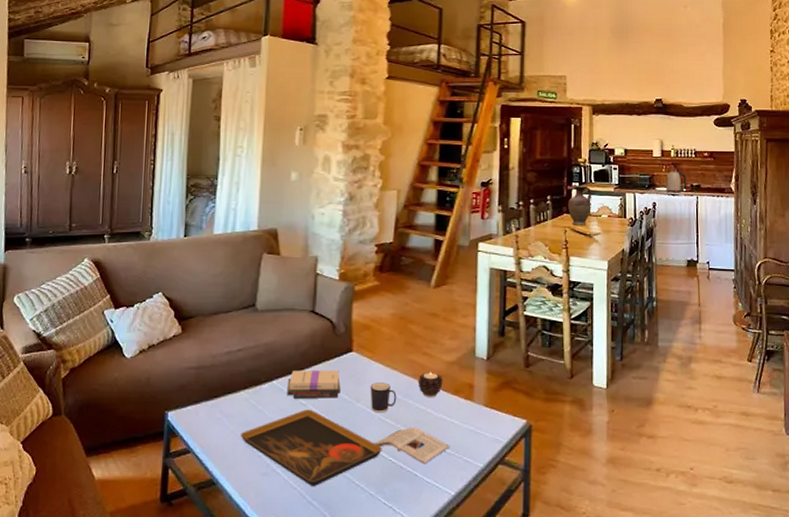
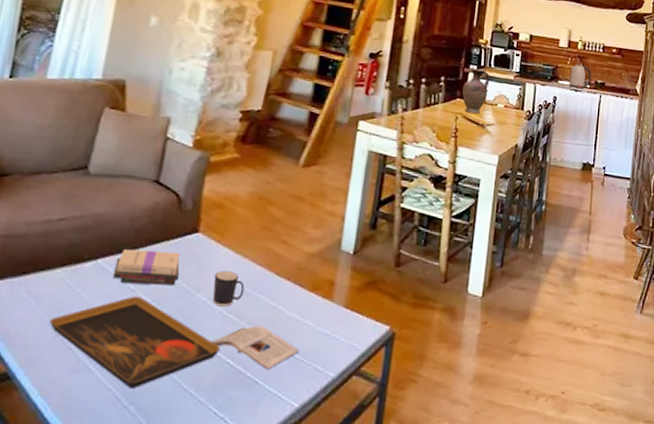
candle: present [417,372,443,398] -> none [270,263,301,294]

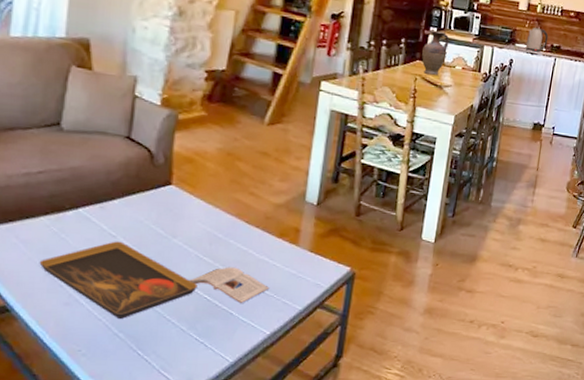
books: present [113,249,180,286] -> none [95,200,156,232]
mug: present [212,271,245,307] -> none [188,219,217,251]

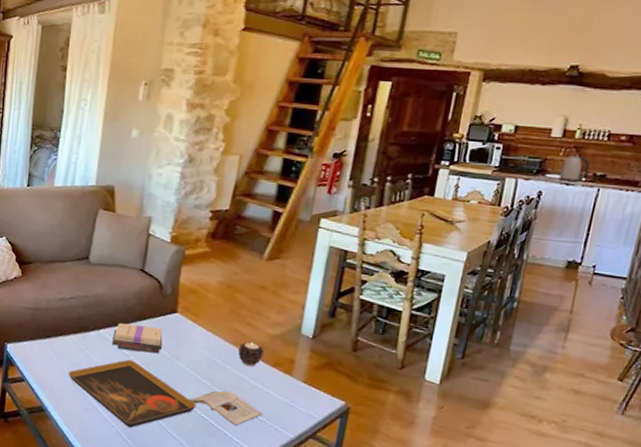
books: none [95,200,156,232] -> present [112,323,163,354]
candle: none [241,213,268,239] -> present [237,342,264,367]
vase: present [422,29,450,75] -> none [430,163,464,210]

